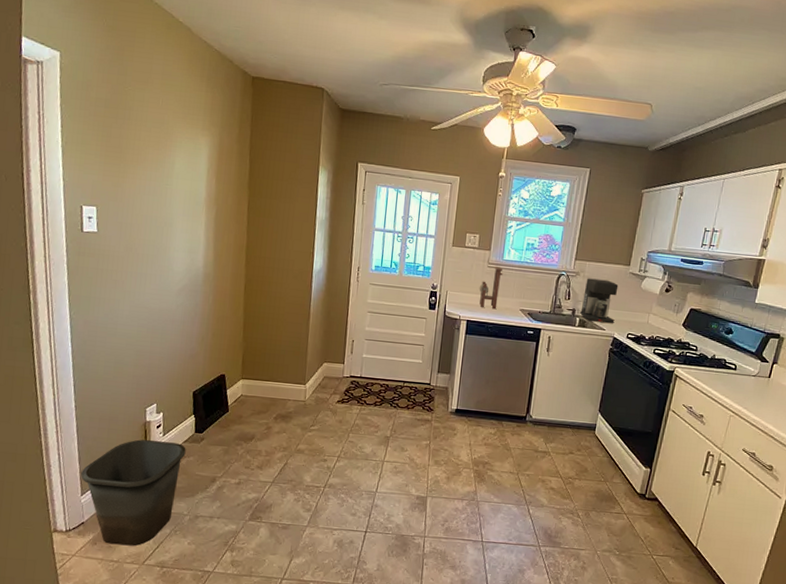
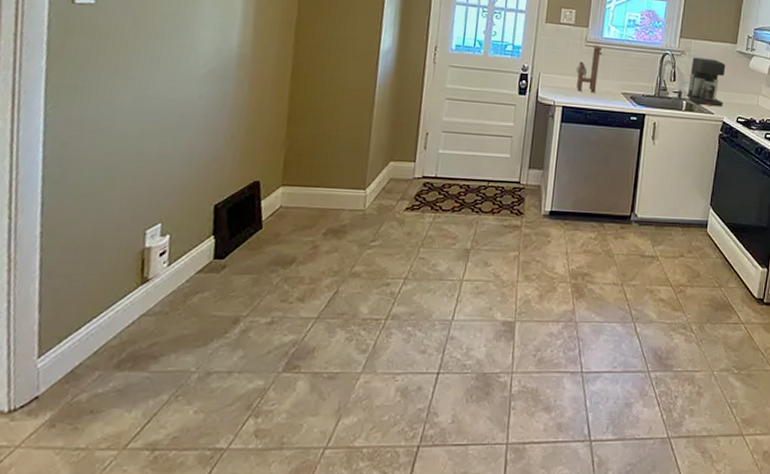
waste bin: present [81,439,186,546] -> none [40,273,200,424]

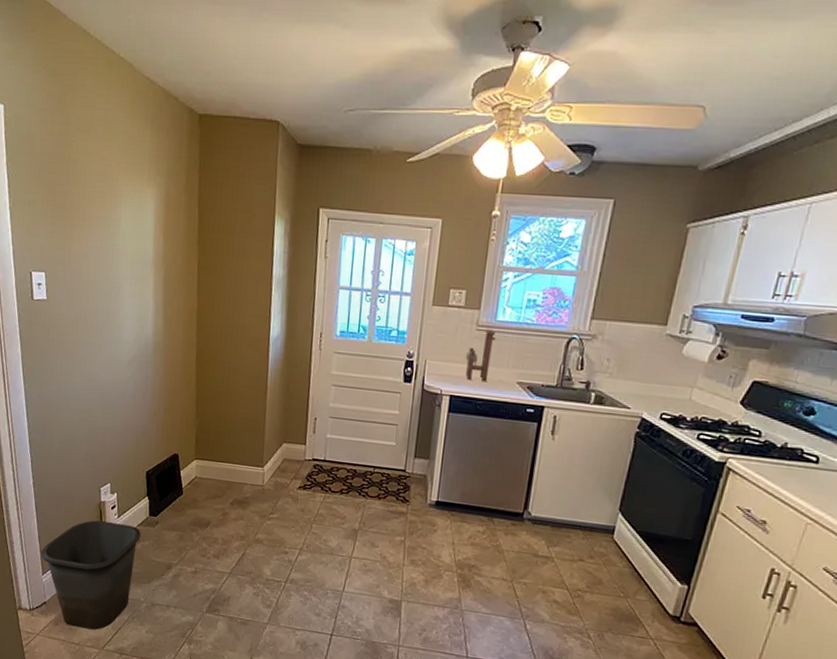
waste bin: none [40,273,200,424] -> present [41,520,141,630]
coffee maker: present [687,57,726,107] -> none [596,342,650,401]

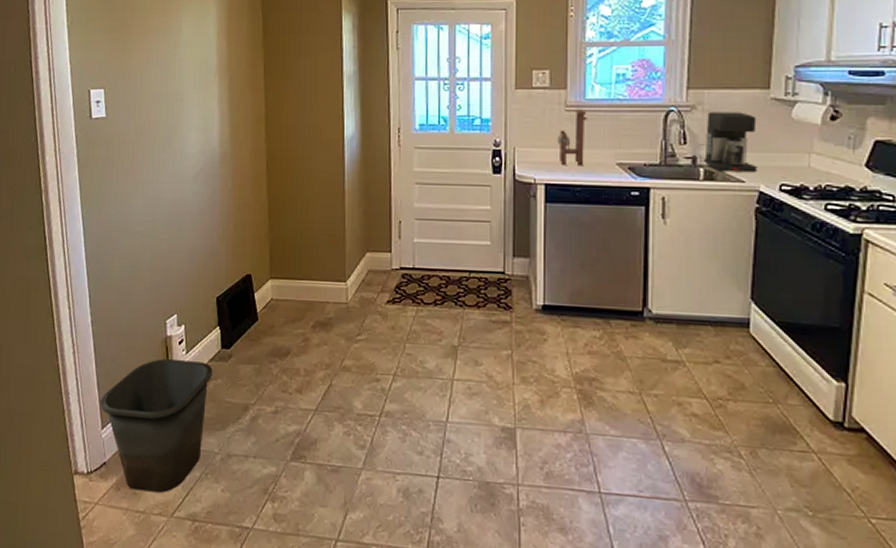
coffee maker: none [596,342,650,401] -> present [704,112,758,173]

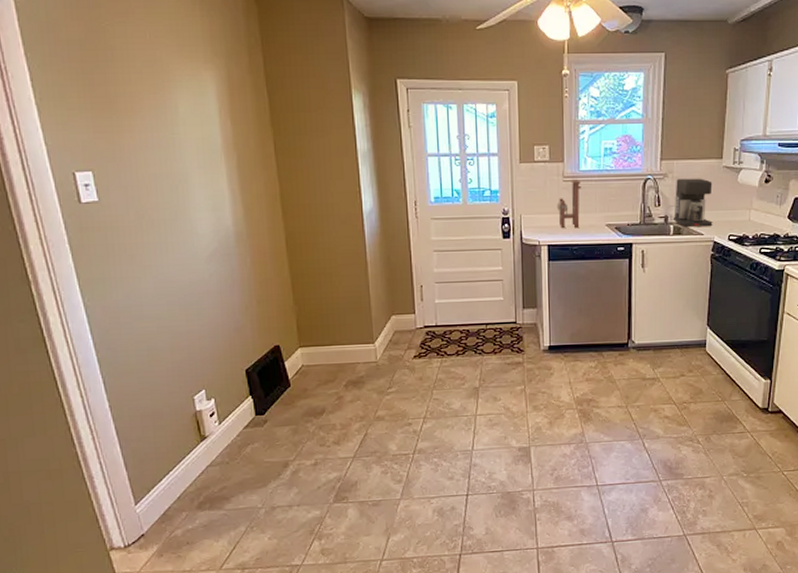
waste bin: present [101,359,213,493] -> none [131,430,249,554]

